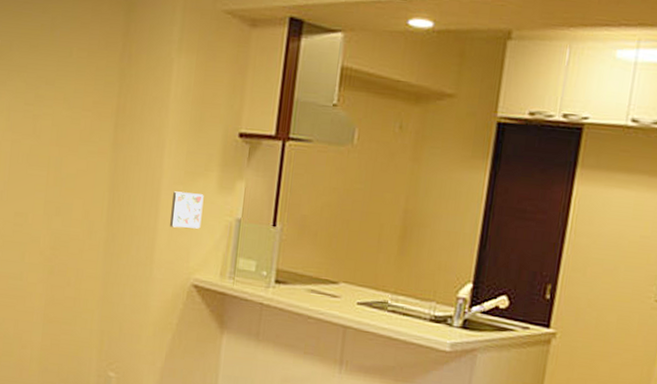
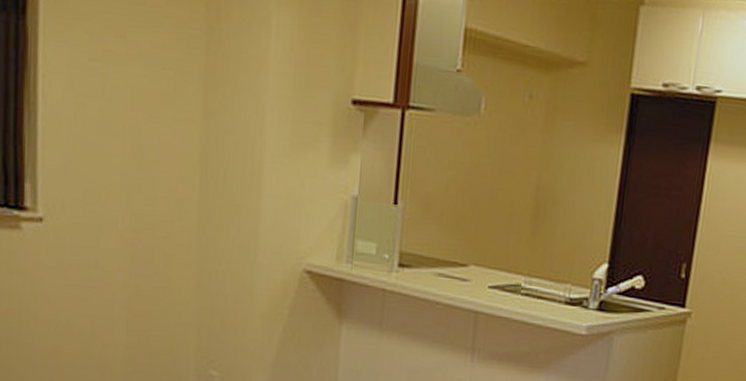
decorative tile: present [170,191,204,229] -> none [276,165,314,208]

